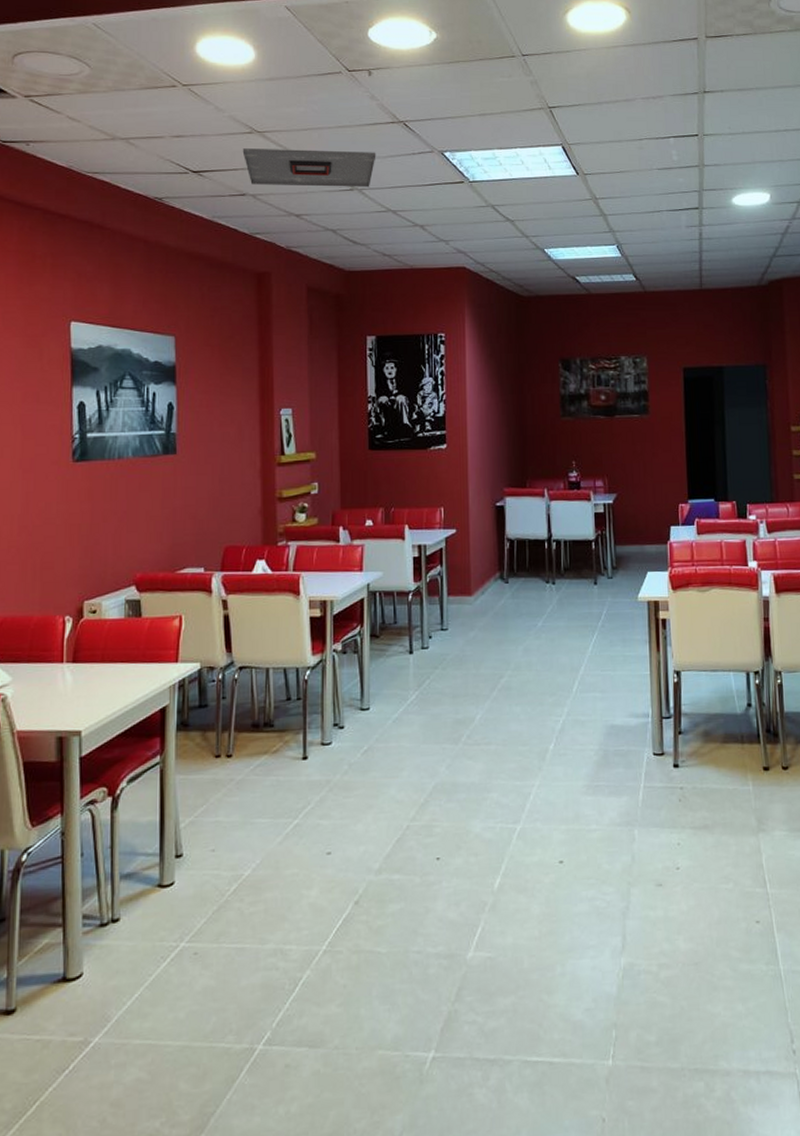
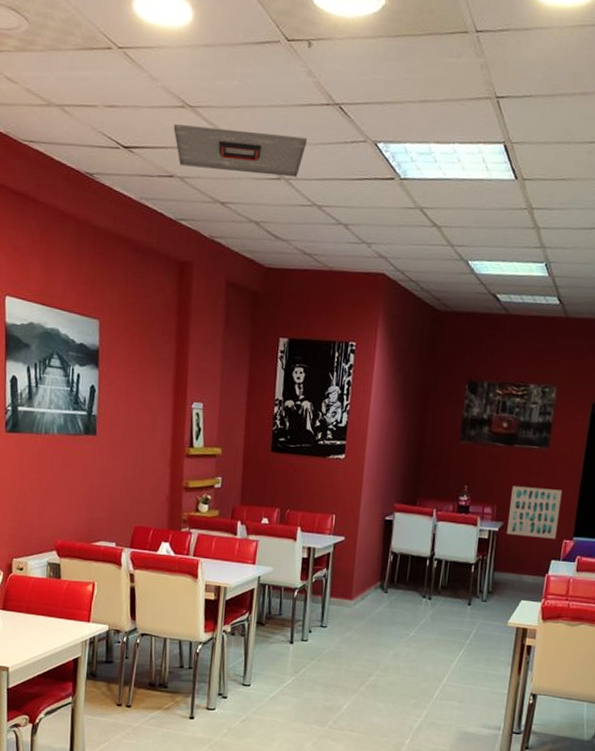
wall art: none [620,455,671,506] -> present [507,486,563,539]

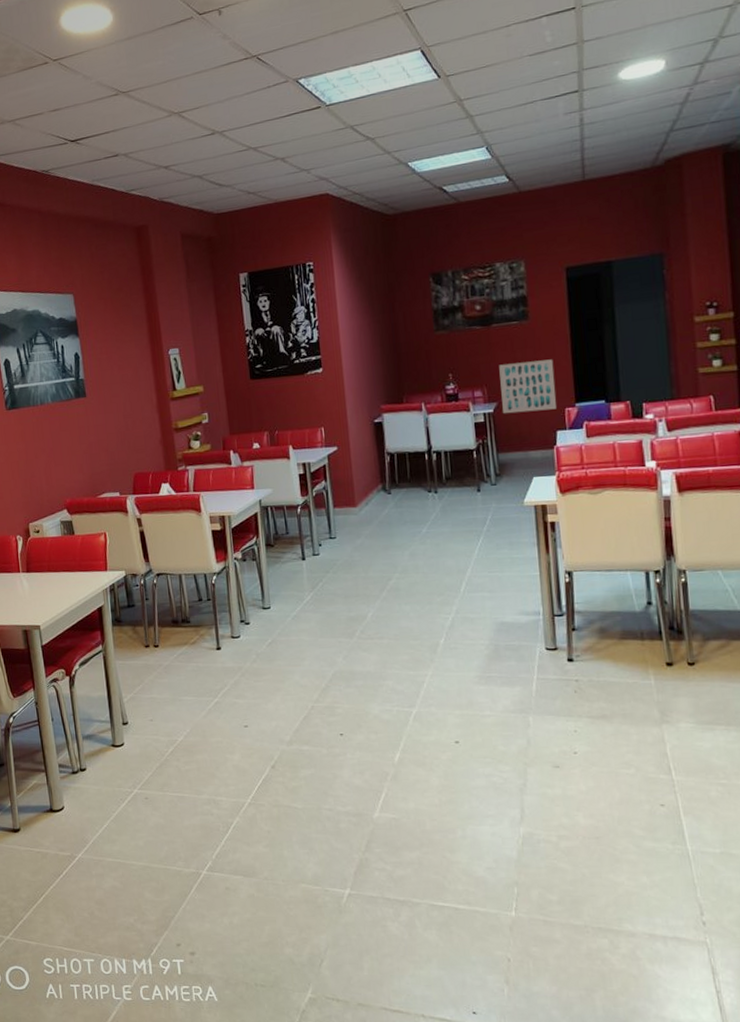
ceiling vent: present [173,124,308,177] -> none [111,92,233,145]

